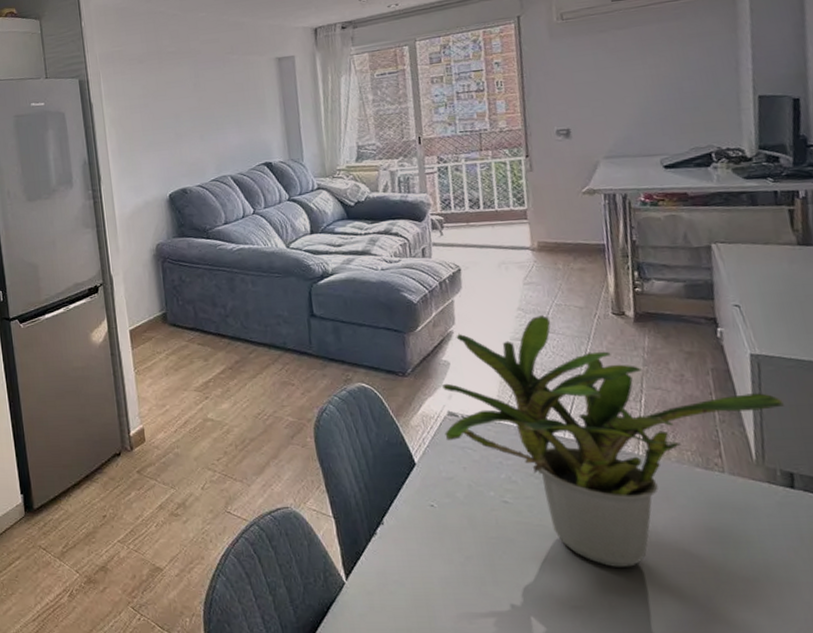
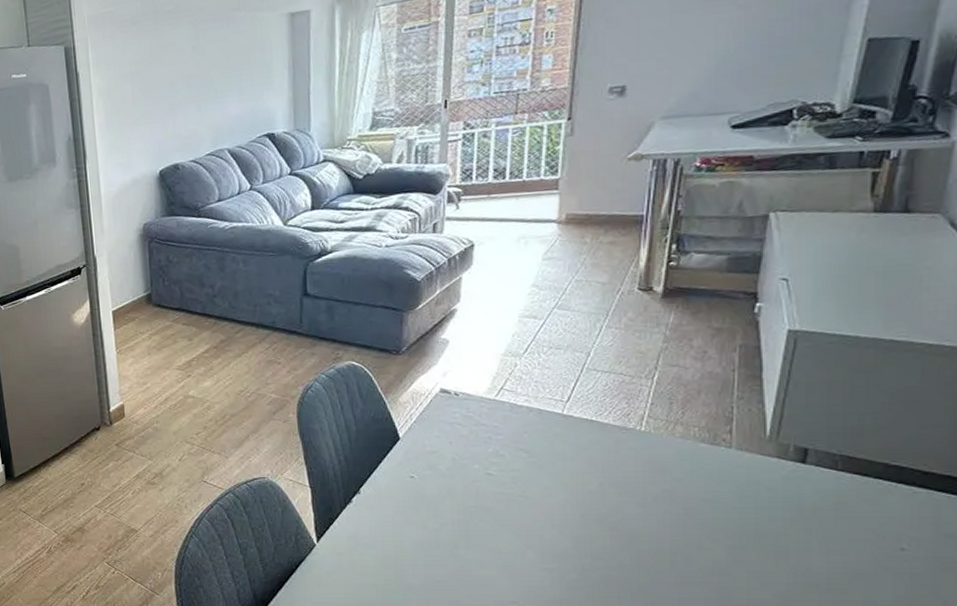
potted plant: present [442,315,784,567] -> none [434,292,814,534]

